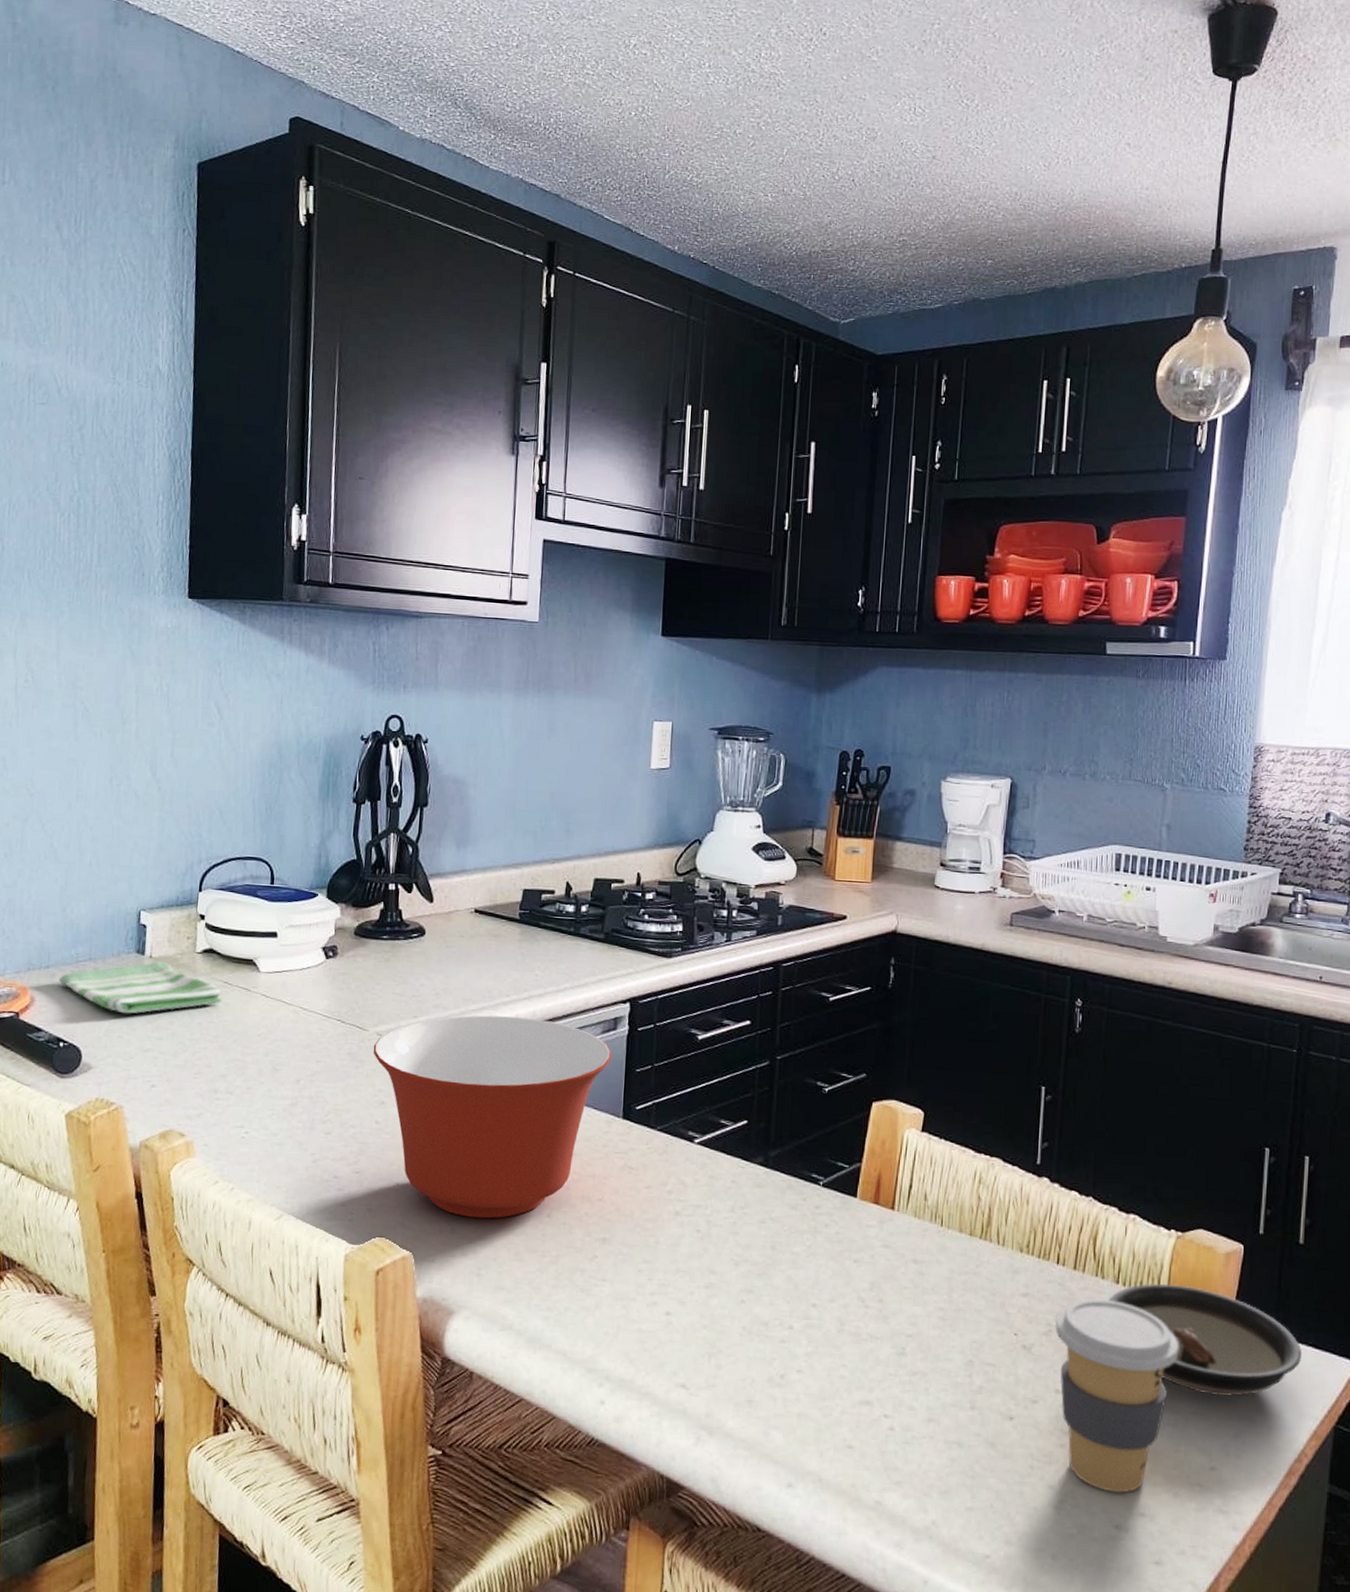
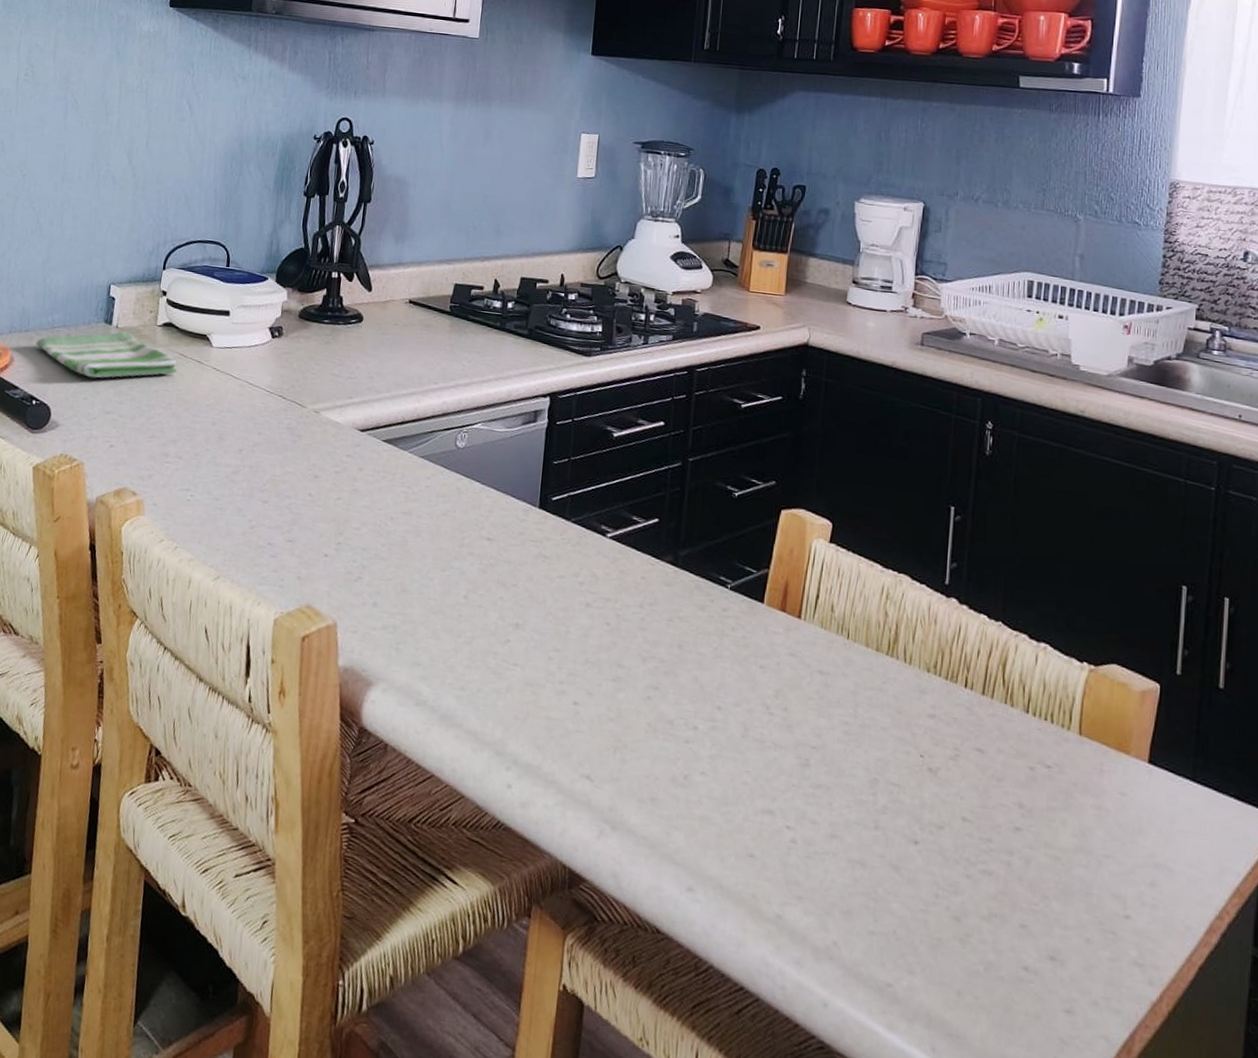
mixing bowl: present [373,1015,612,1219] -> none [310,399,532,596]
coffee cup: present [1055,1298,1179,1493] -> none [963,726,1092,933]
saucer: present [1108,1283,1303,1397] -> none [1017,716,1223,843]

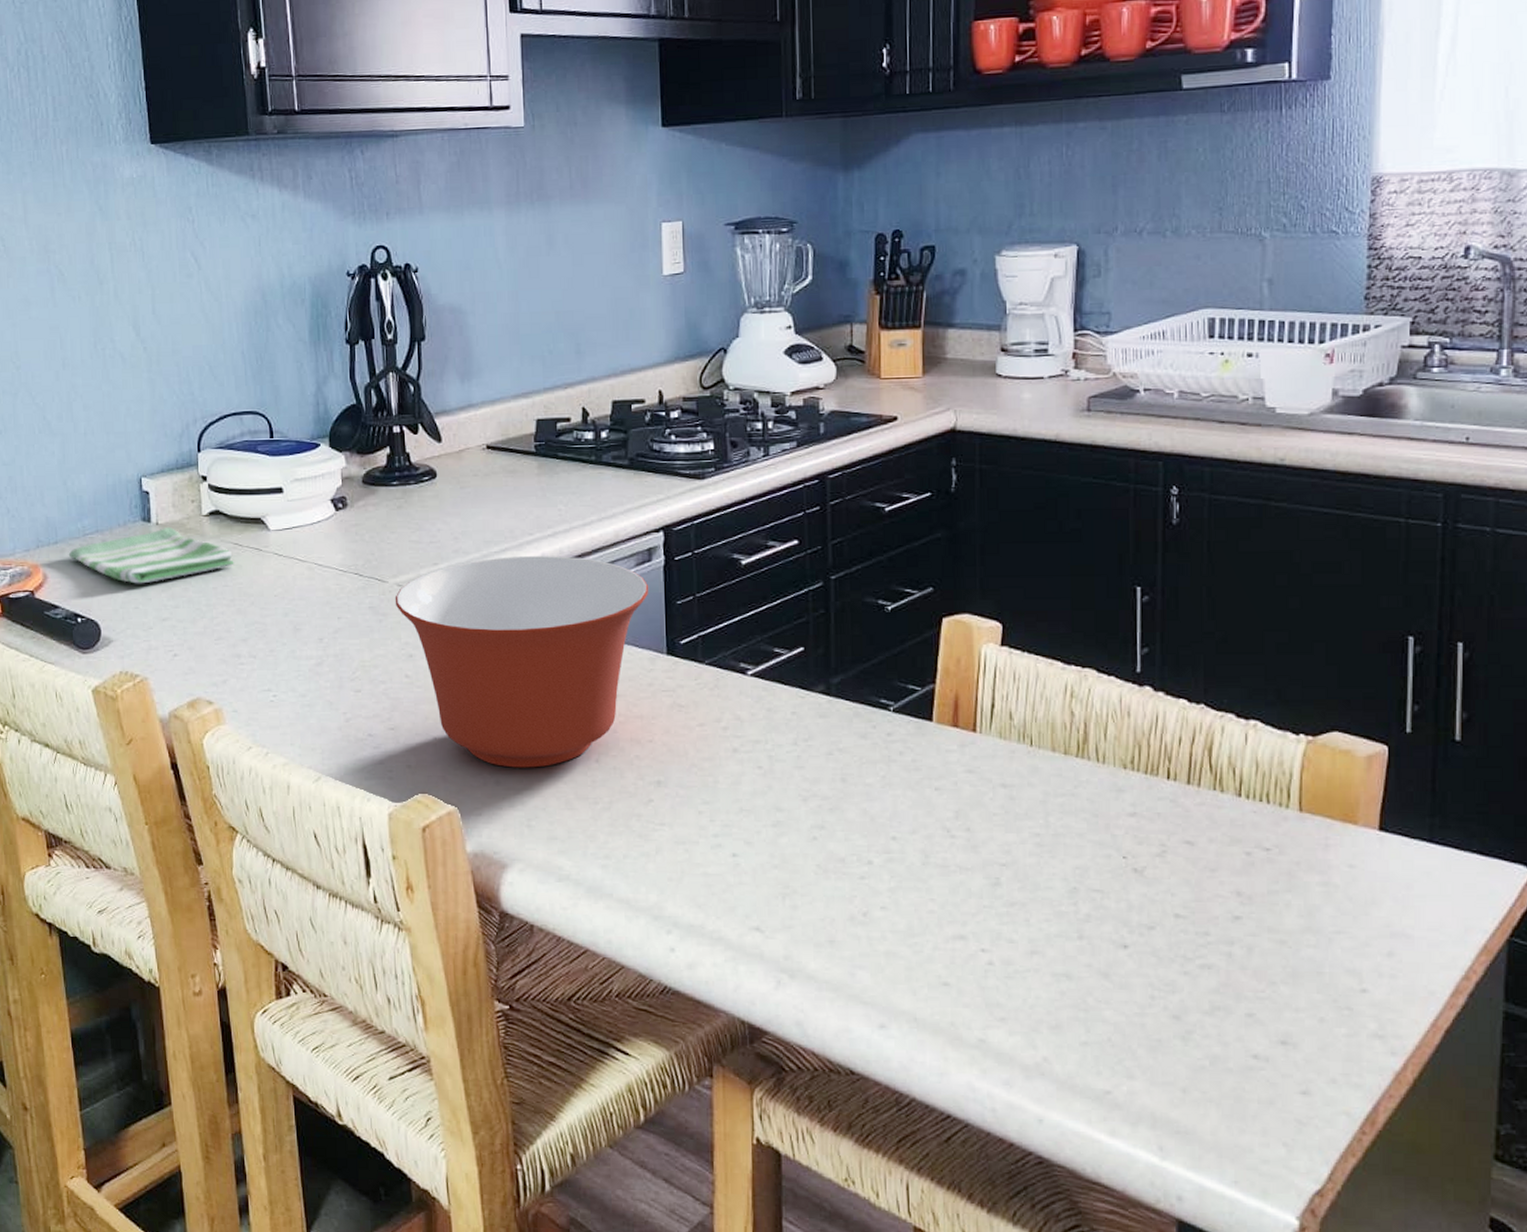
mixing bowl: none [310,399,532,596] -> present [394,556,649,768]

